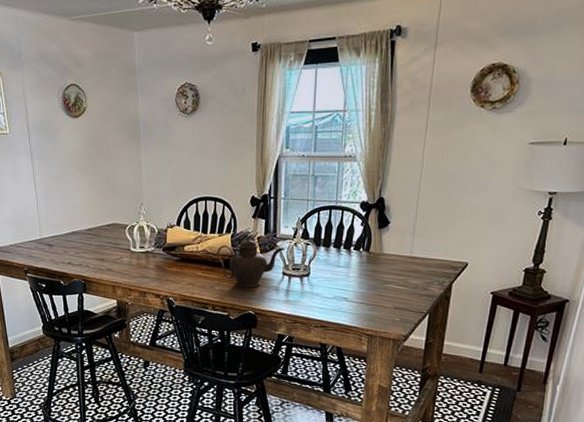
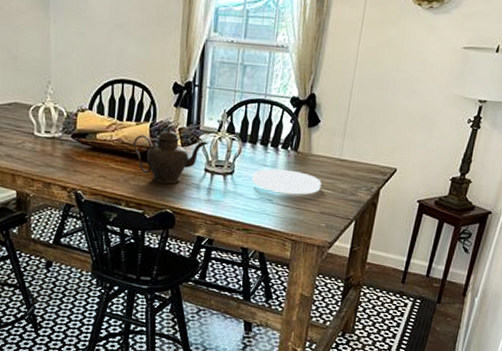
plate: none [327,269,394,292] -> present [252,168,322,195]

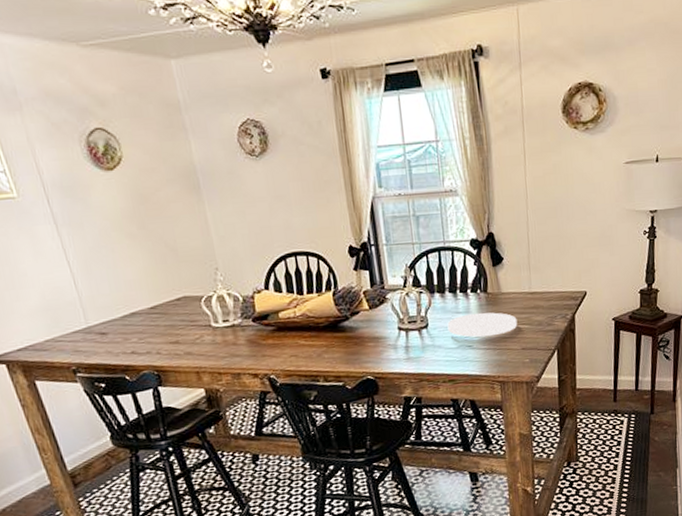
teapot: present [133,128,209,184] -> none [319,293,397,351]

